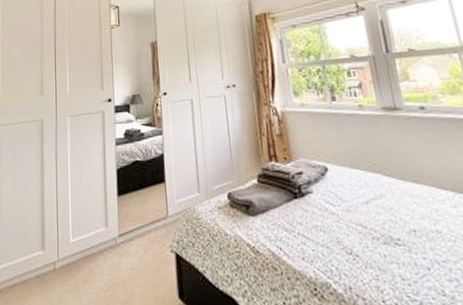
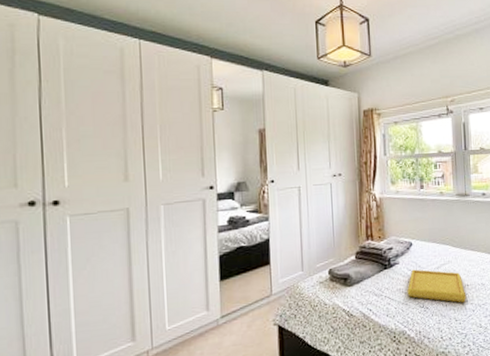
serving tray: none [326,202,416,255] -> present [407,269,467,303]

